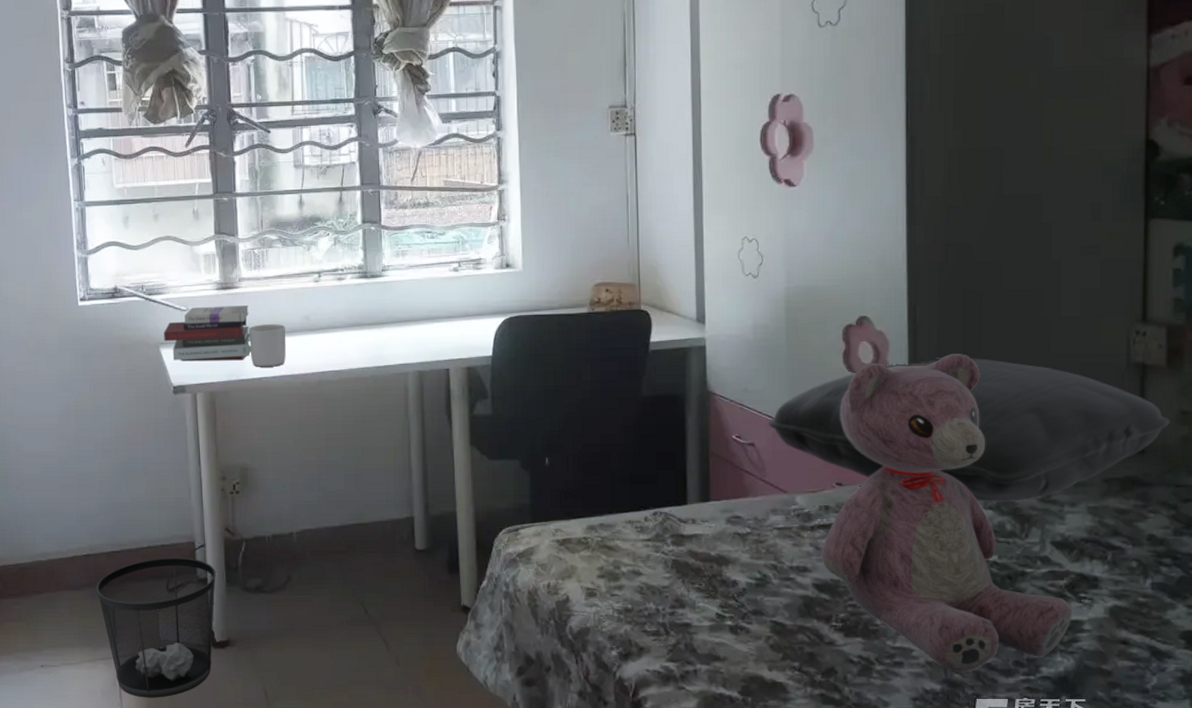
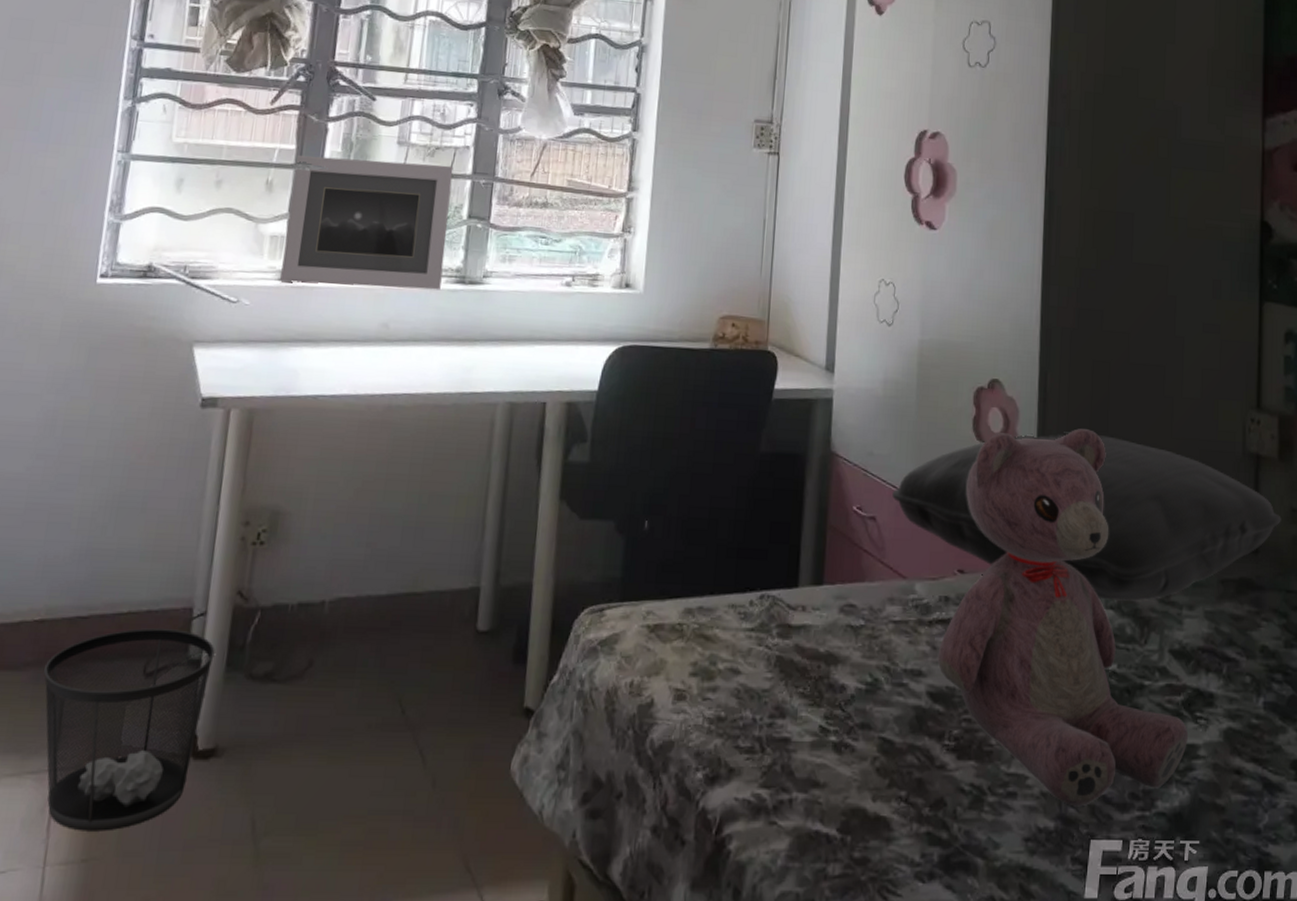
books: present [164,305,251,362] -> none [201,299,316,372]
picture frame: none [214,180,348,290] -> present [280,154,454,290]
mug: present [248,324,286,367] -> none [308,328,357,383]

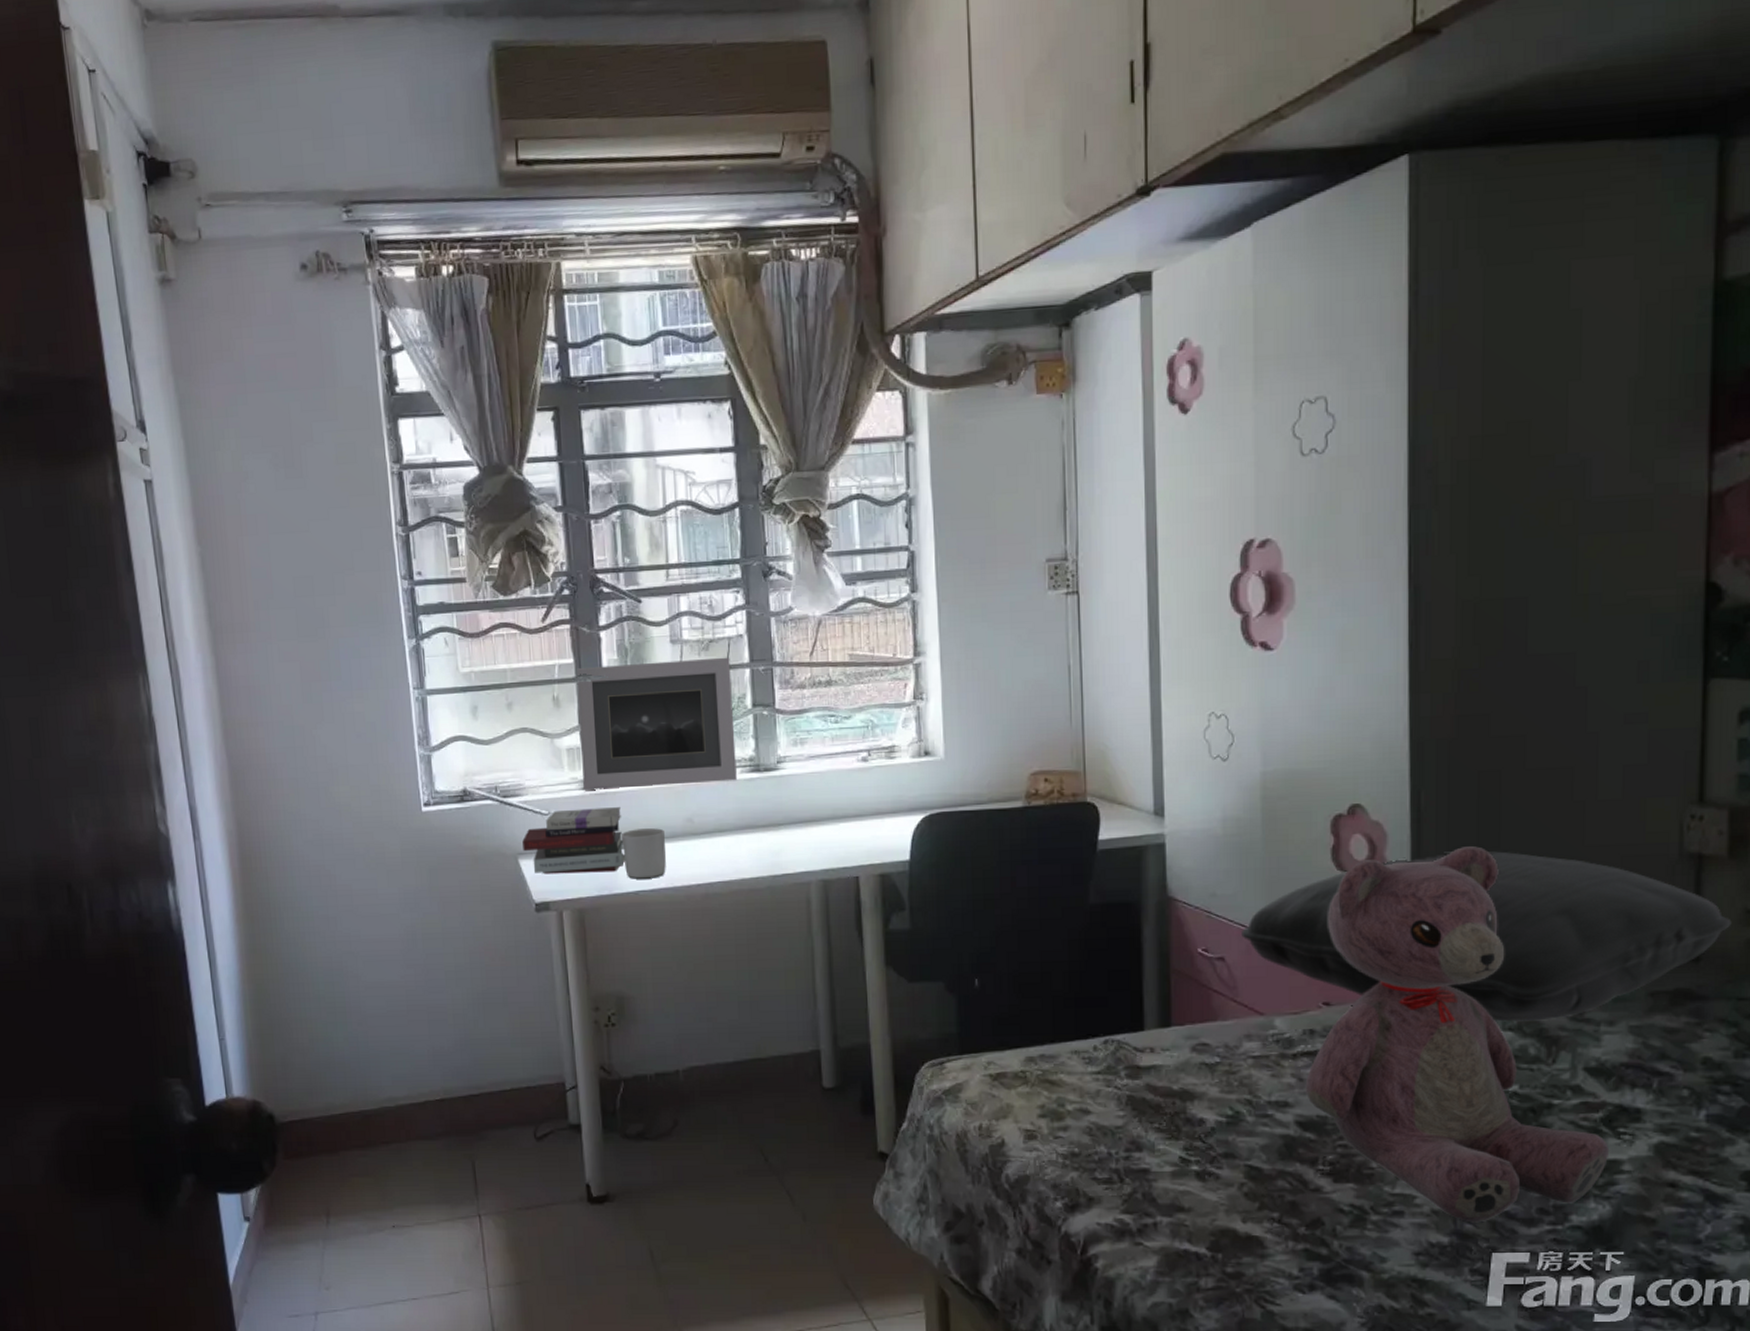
waste bin: present [43,628,215,832] -> none [452,1101,591,1261]
books: none [201,299,316,372] -> present [522,807,625,875]
mug: none [308,328,357,383] -> present [621,828,666,879]

